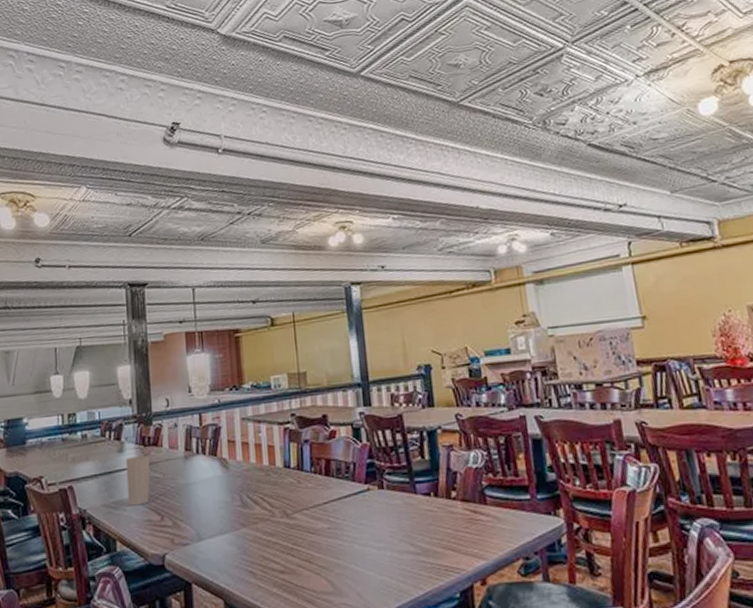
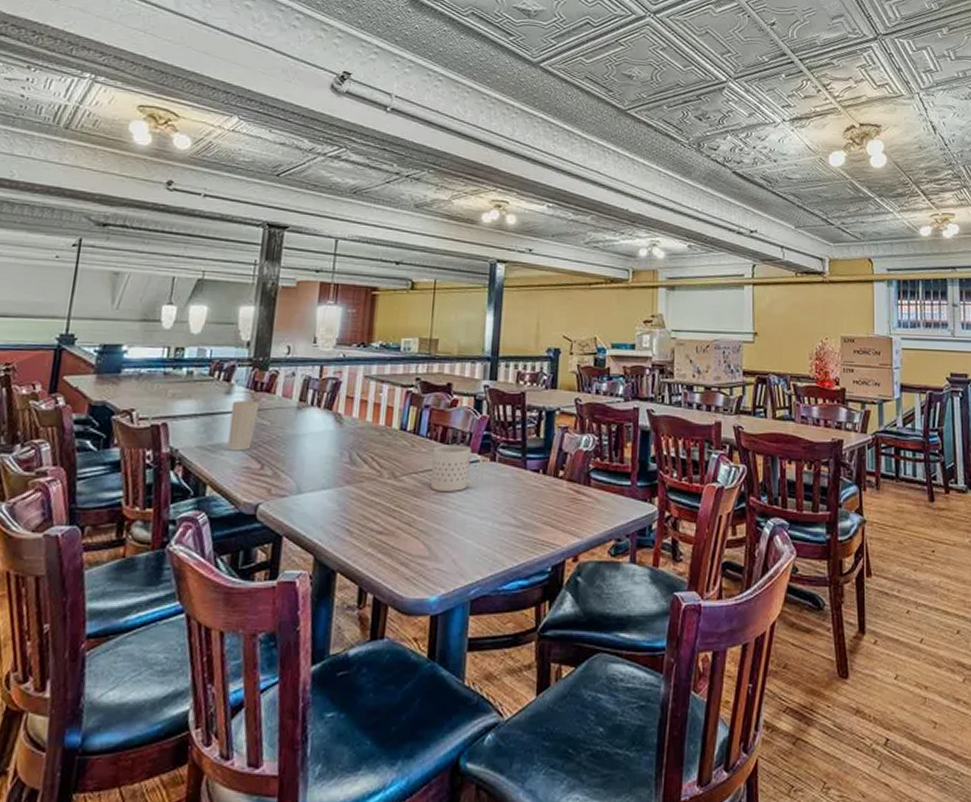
mug: none [319,476,373,526] -> present [430,445,484,493]

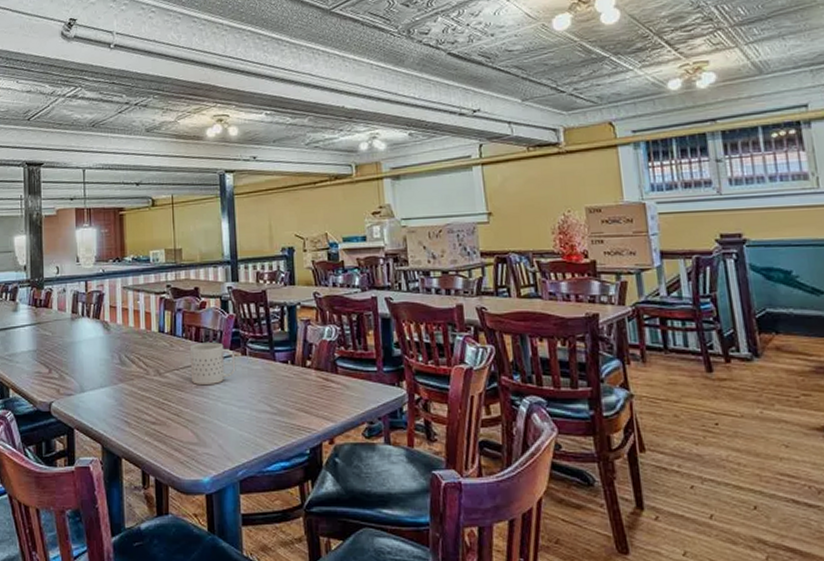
cup: present [226,394,262,451] -> none [19,309,42,359]

